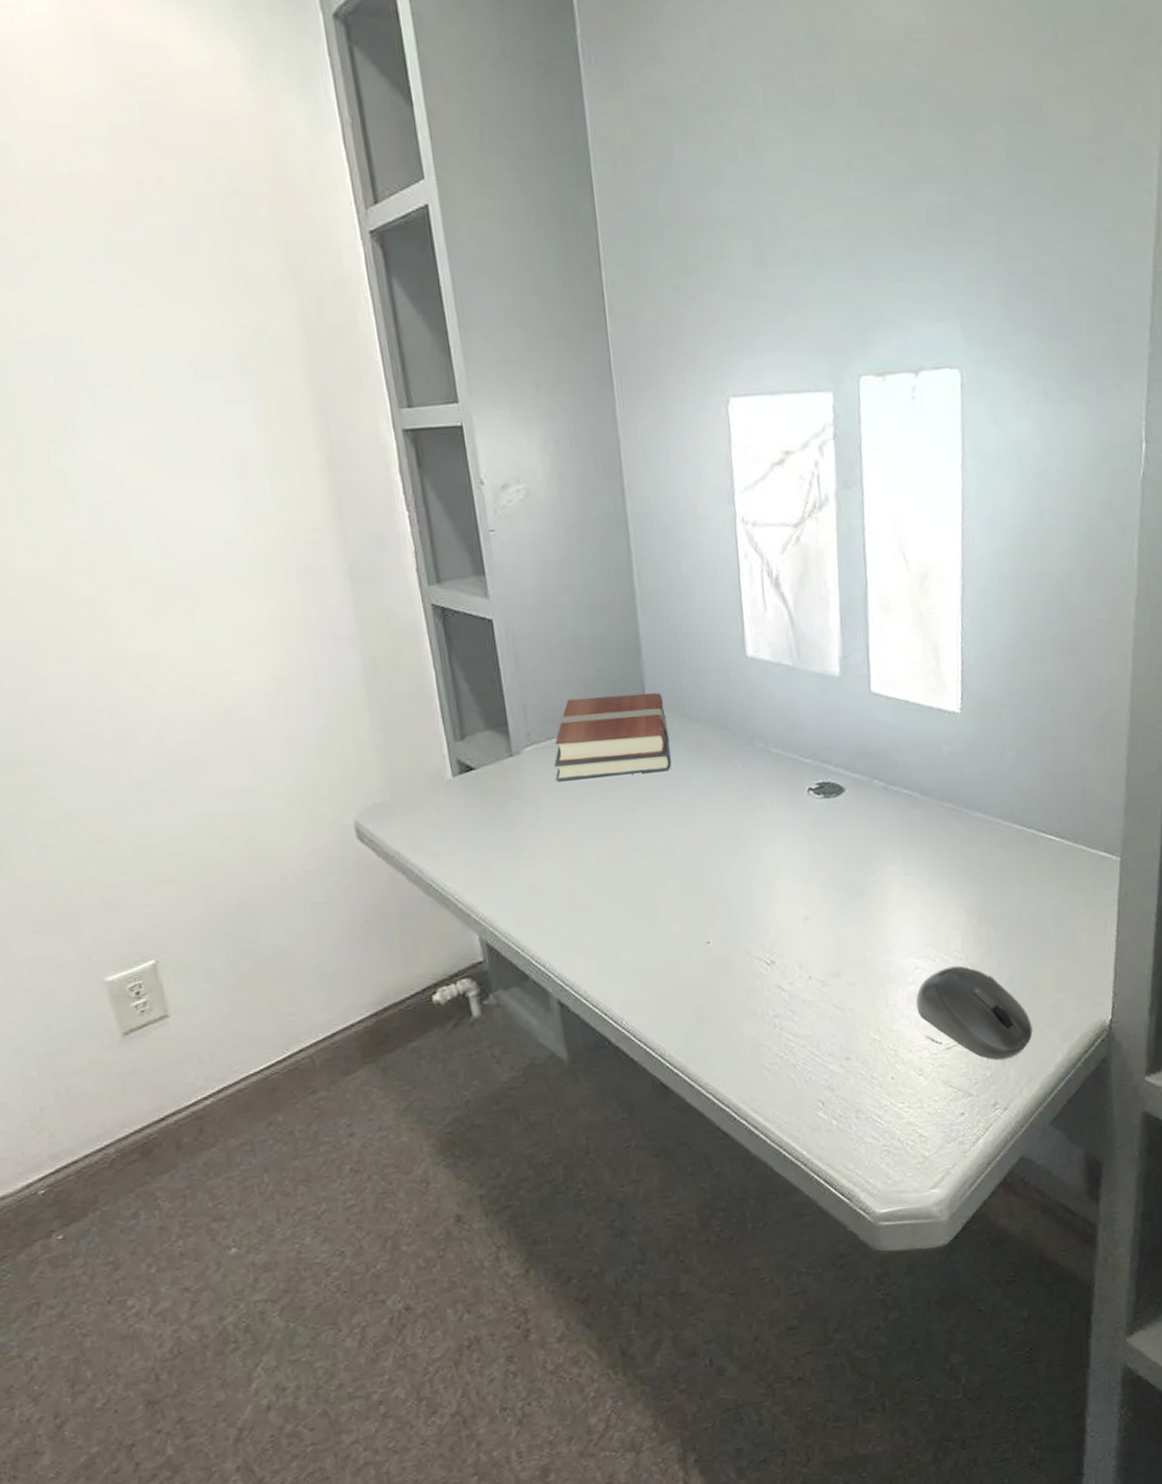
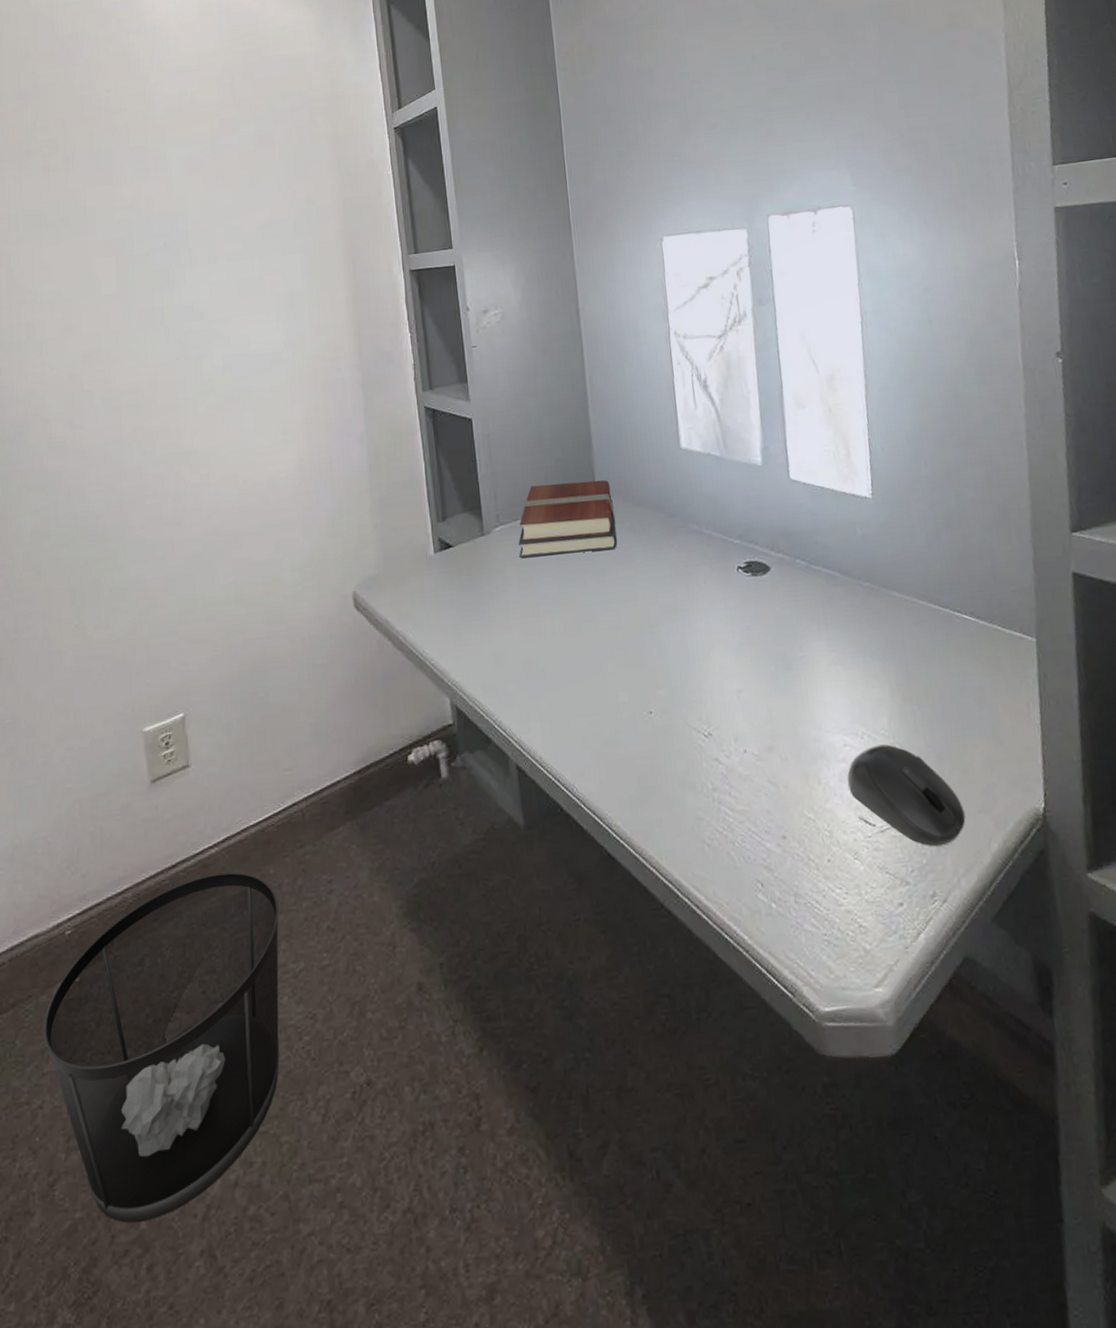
waste bin: none [25,1121,307,1452] -> present [43,871,280,1223]

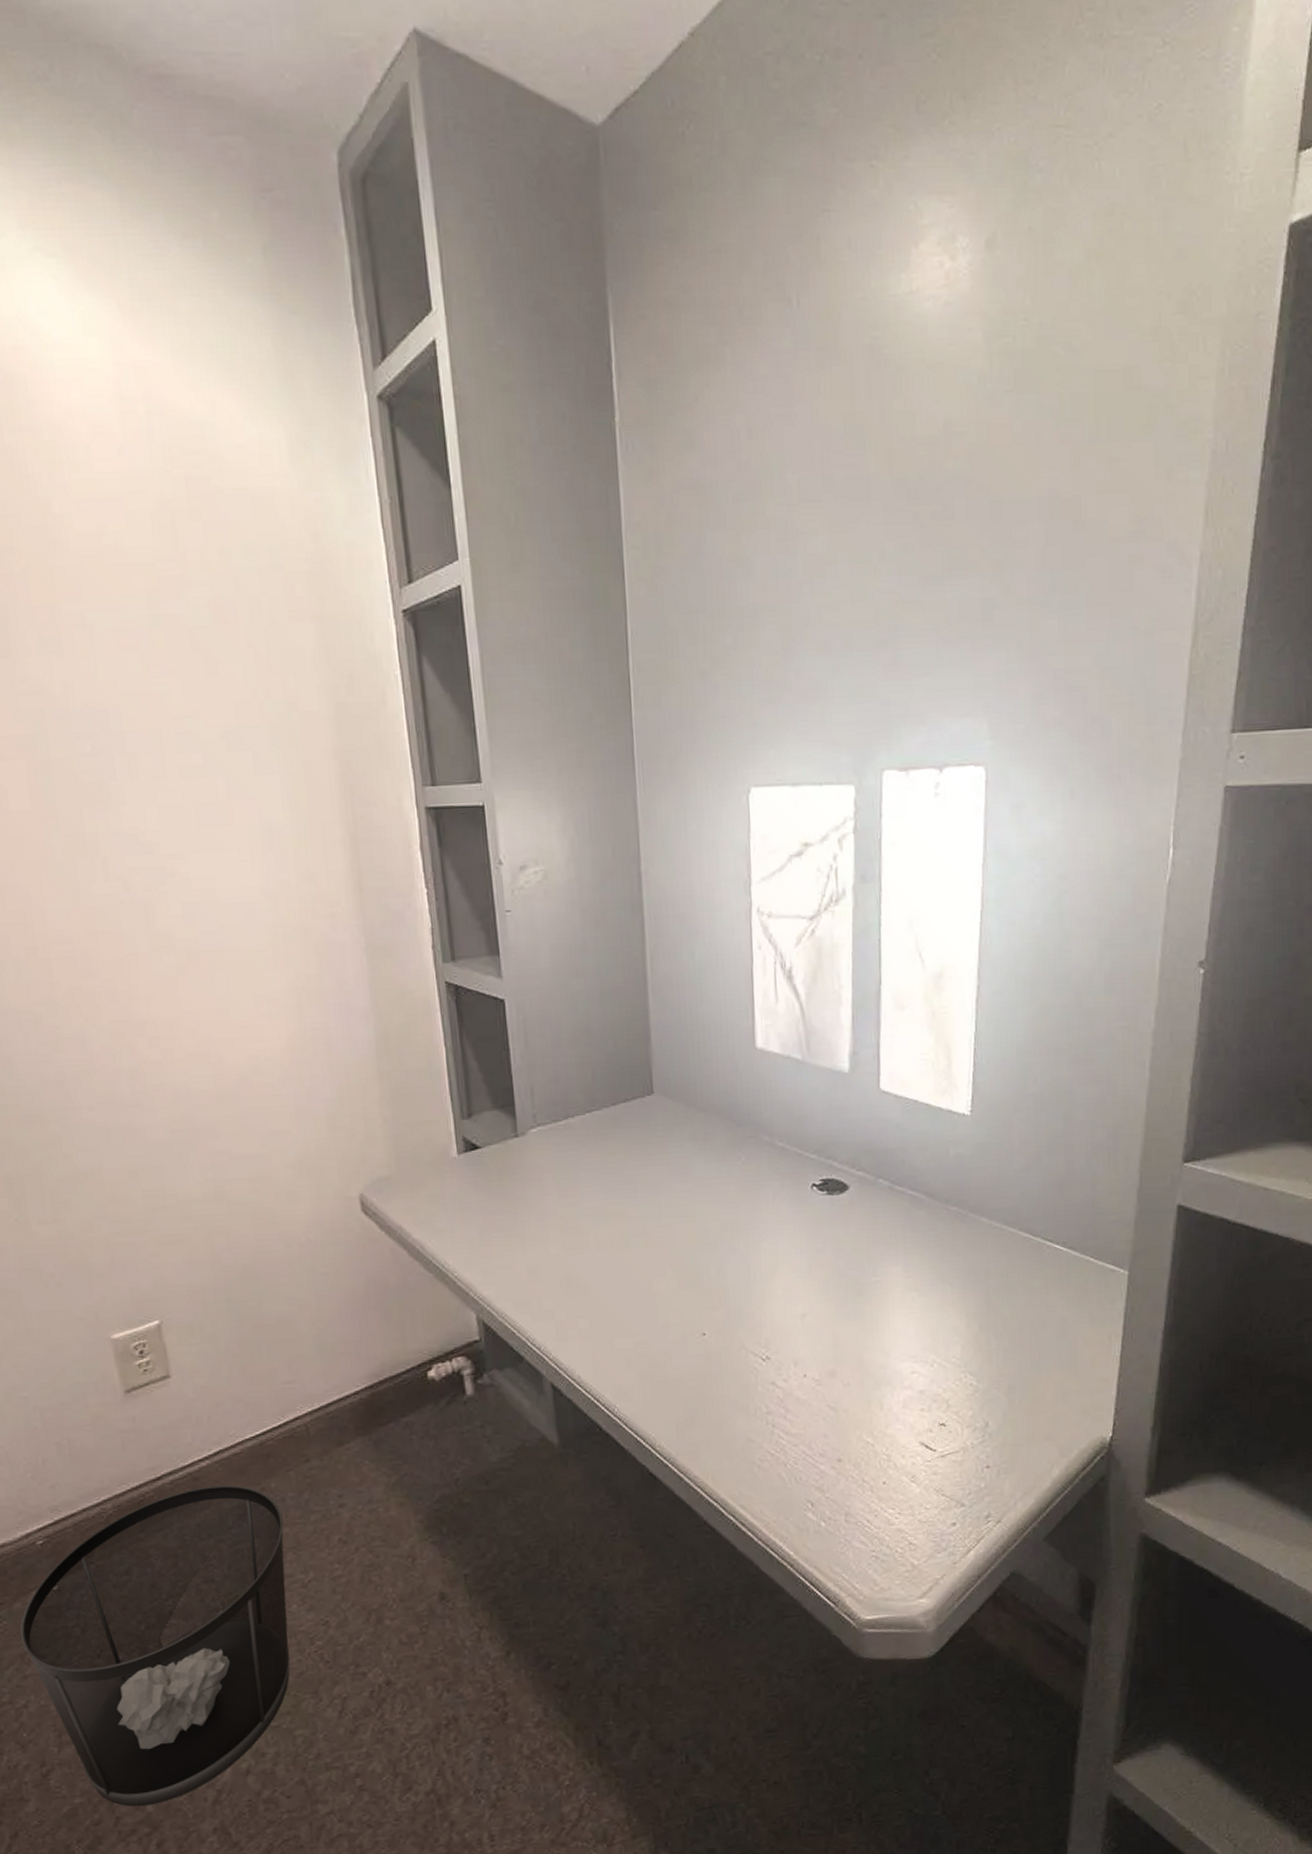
books: present [518,480,617,558] -> none [559,1080,675,1164]
computer mouse: present [847,744,966,847] -> none [912,1372,1030,1472]

